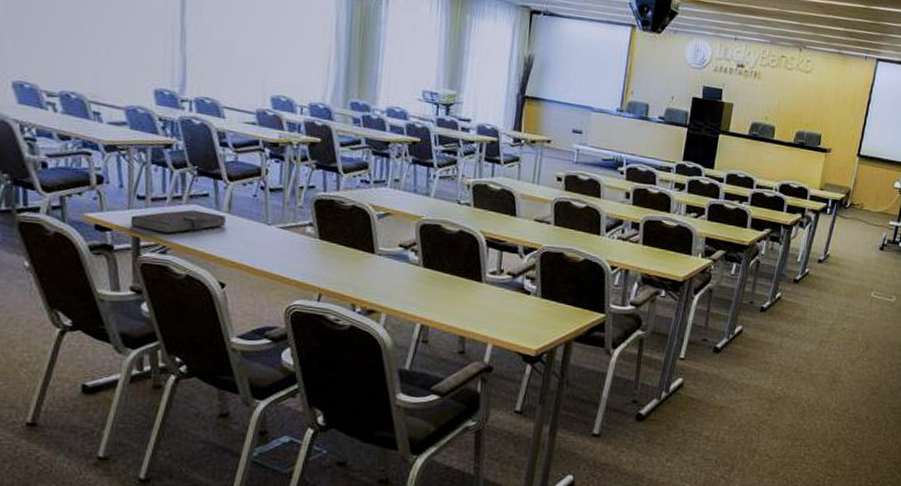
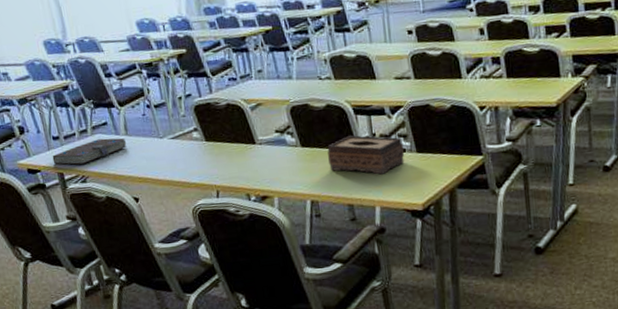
tissue box: none [448,267,530,313] -> present [327,135,405,175]

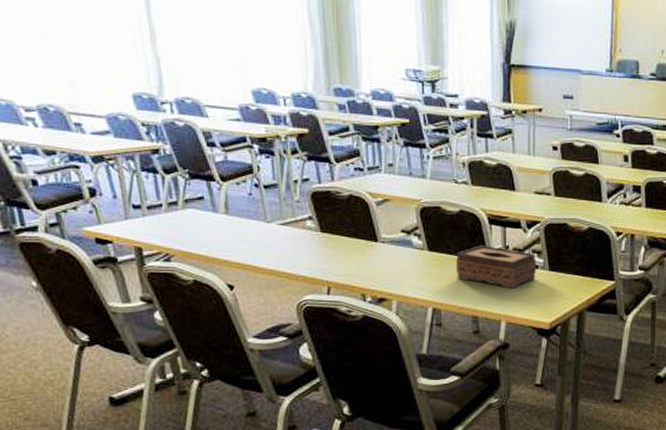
book: present [52,138,127,165] -> none [129,214,226,240]

